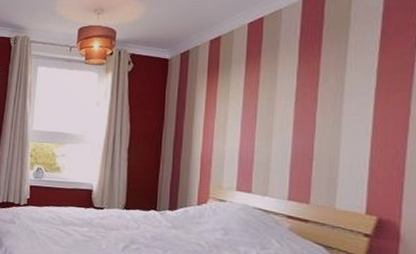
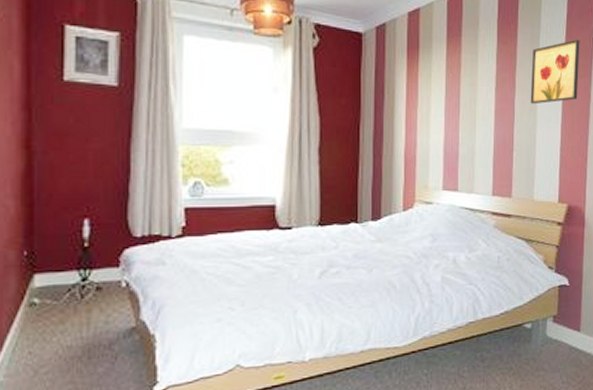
wall art: none [334,54,397,118] -> present [530,39,580,104]

